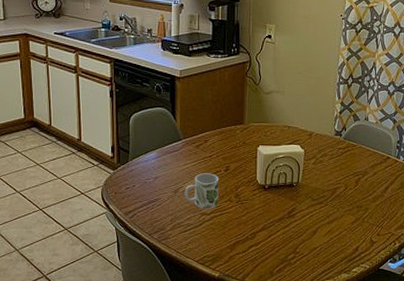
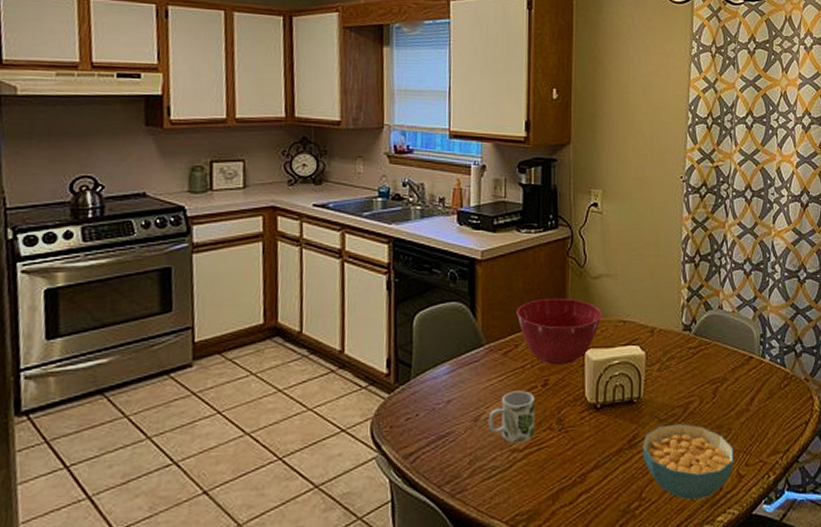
mixing bowl: none [206,107,272,156] -> present [516,298,602,365]
cereal bowl: none [298,203,369,256] -> present [642,424,734,500]

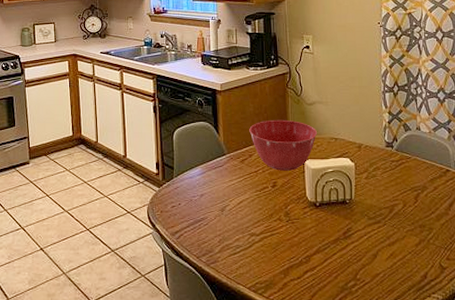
mug: present [488,391,535,444] -> none [231,190,268,229]
cereal bowl: present [642,424,734,500] -> none [355,222,436,284]

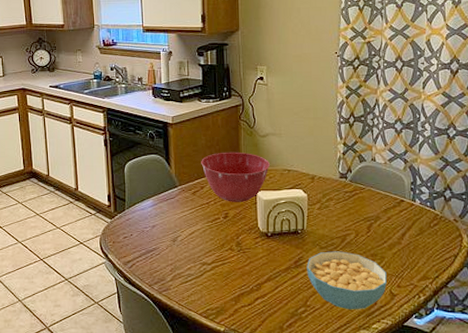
cereal bowl: none [355,222,436,284] -> present [307,251,387,310]

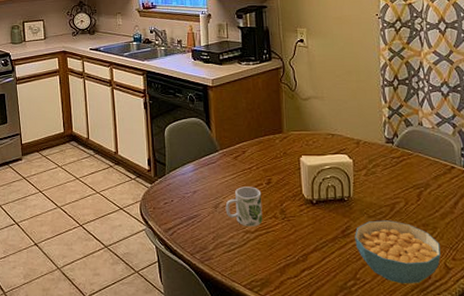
mug: none [183,221,219,259] -> present [225,186,263,227]
mixing bowl: present [201,152,270,202] -> none [242,115,313,168]

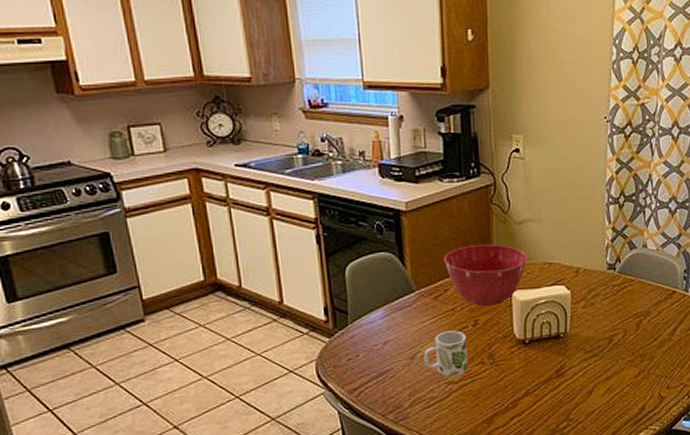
mixing bowl: none [242,115,313,168] -> present [444,244,527,306]
cereal bowl: present [355,220,441,284] -> none [569,354,656,420]

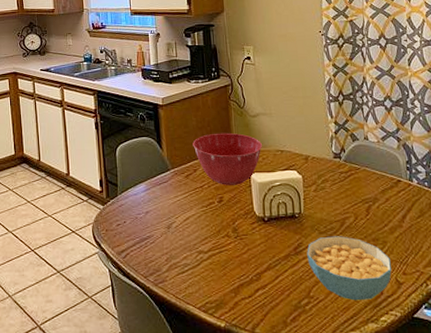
mug: present [423,330,468,377] -> none [178,205,216,247]
cereal bowl: none [569,354,656,420] -> present [307,236,392,301]

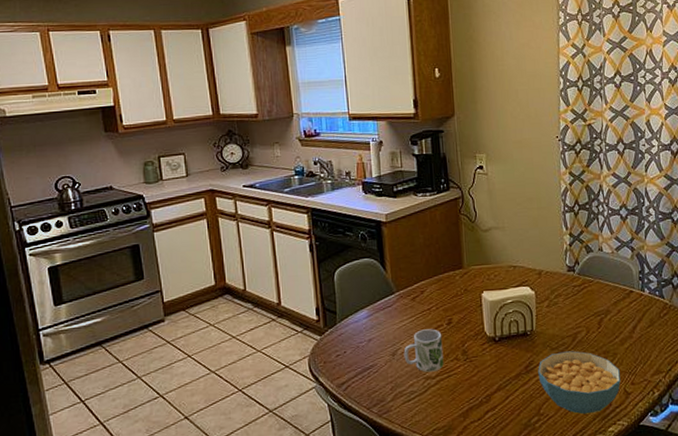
mug: none [178,205,216,247] -> present [403,329,444,372]
mixing bowl: present [193,132,262,185] -> none [419,249,494,306]

